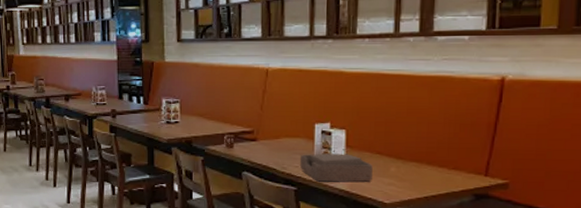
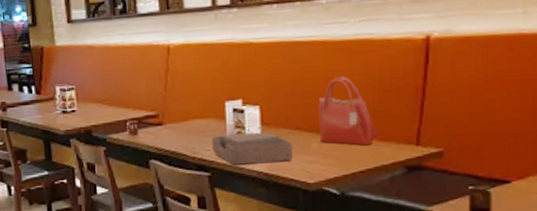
handbag: none [397,108,452,173] -> present [318,76,379,146]

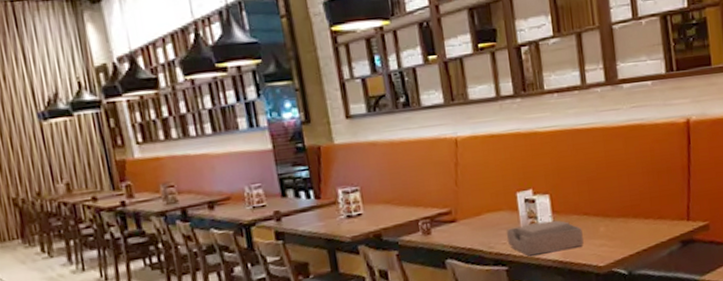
handbag: present [318,76,379,146] -> none [601,160,656,227]

